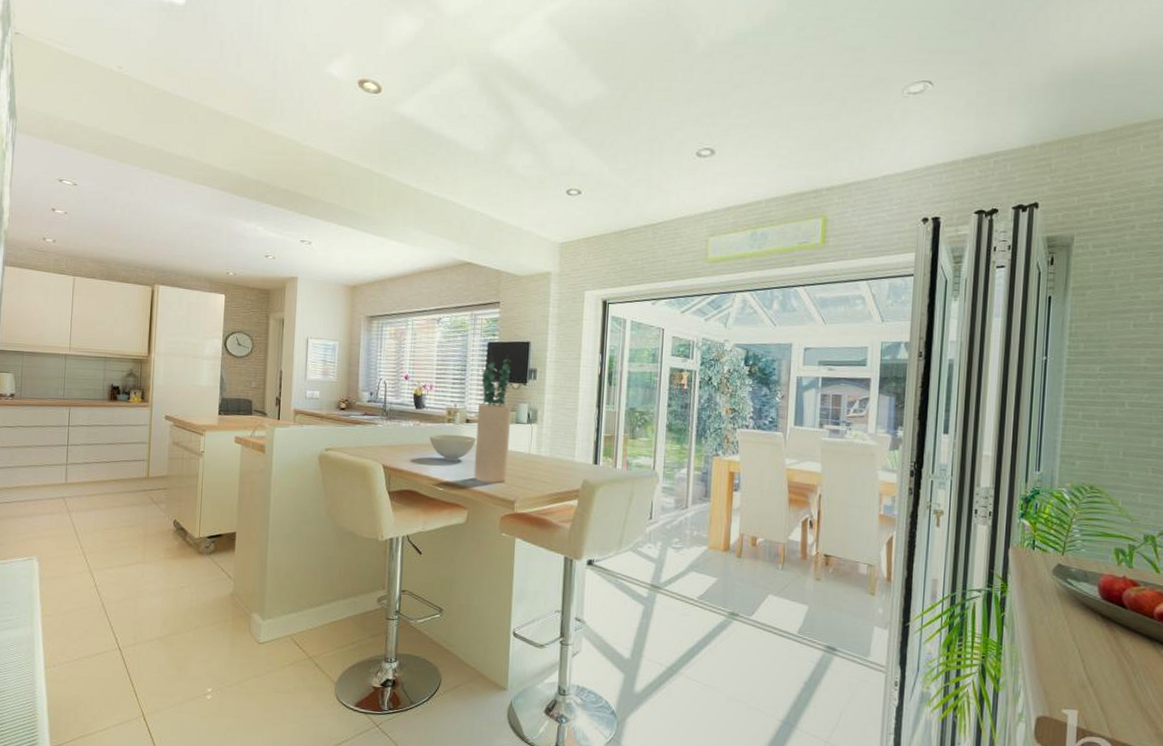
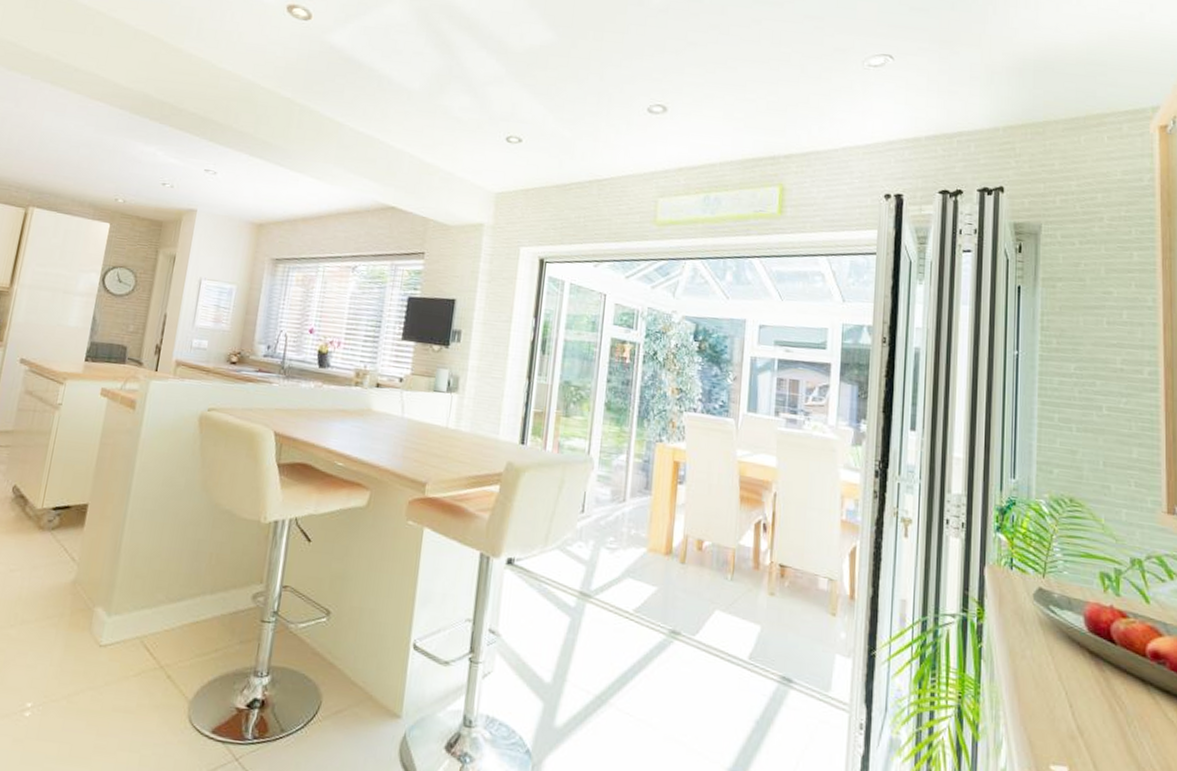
bowl: present [429,434,477,461] -> none [331,399,387,432]
vase: present [473,354,512,483] -> none [380,311,433,460]

